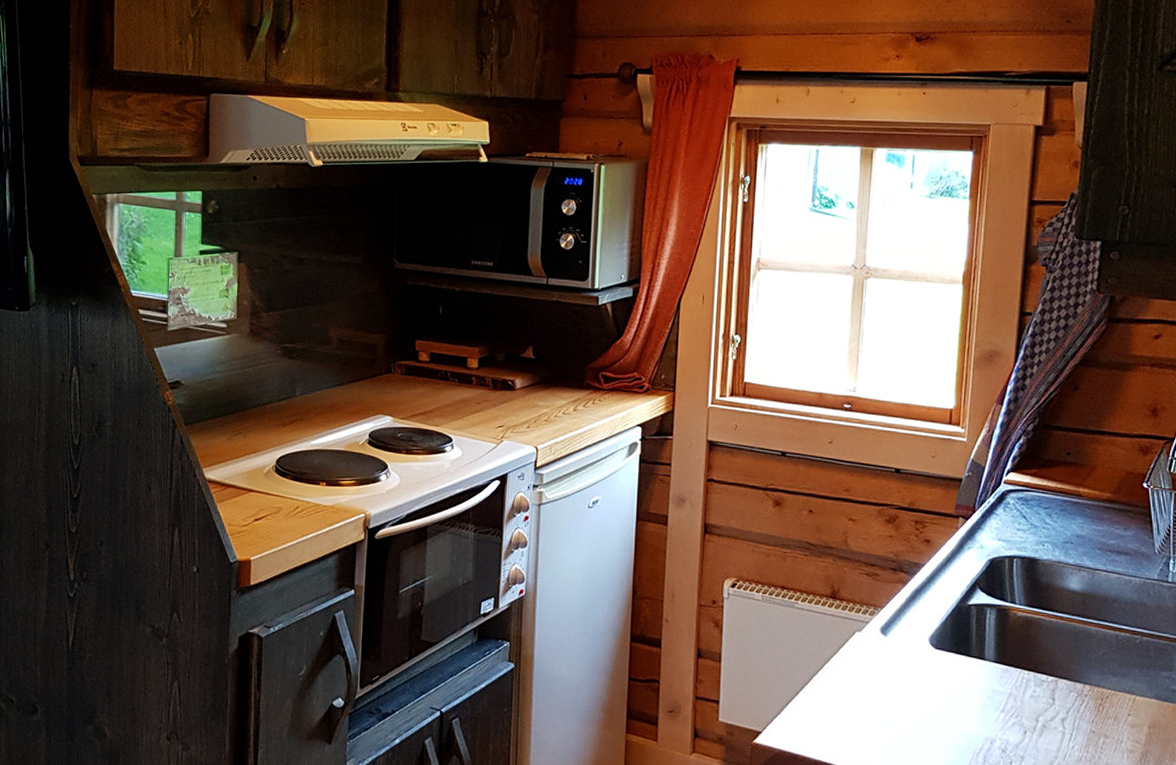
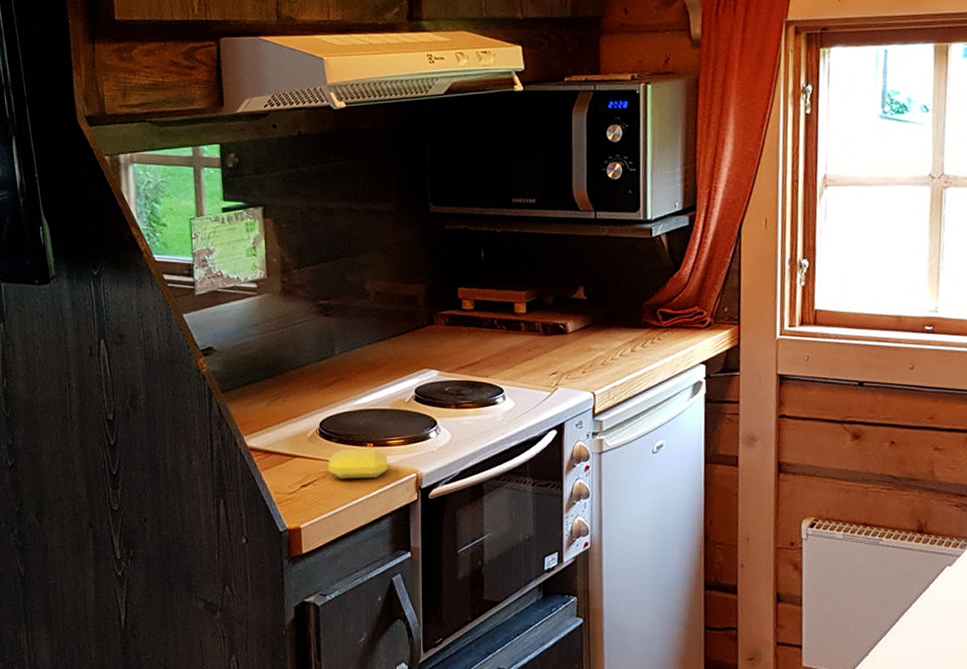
soap bar: none [281,486,338,516] -> present [328,448,388,479]

